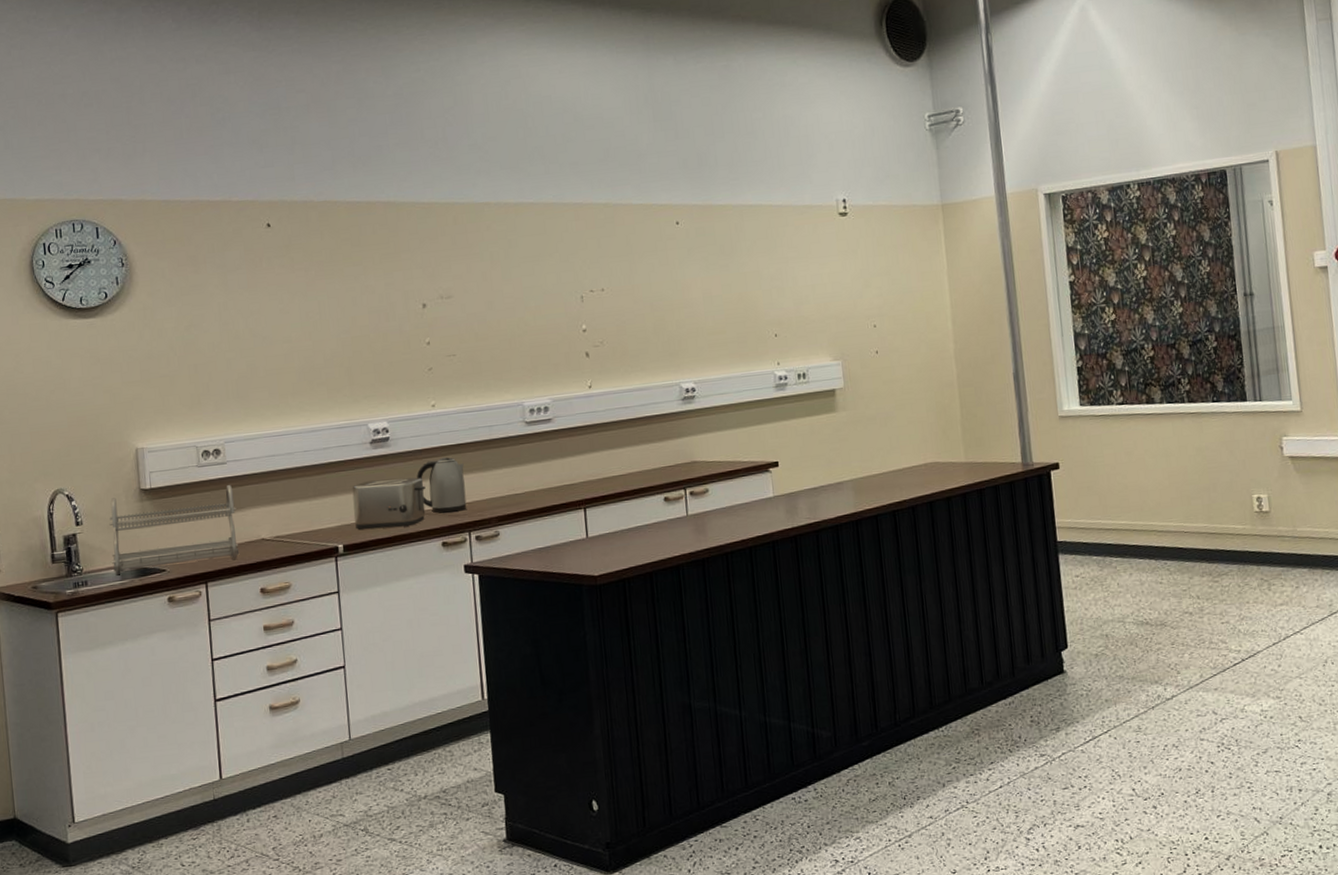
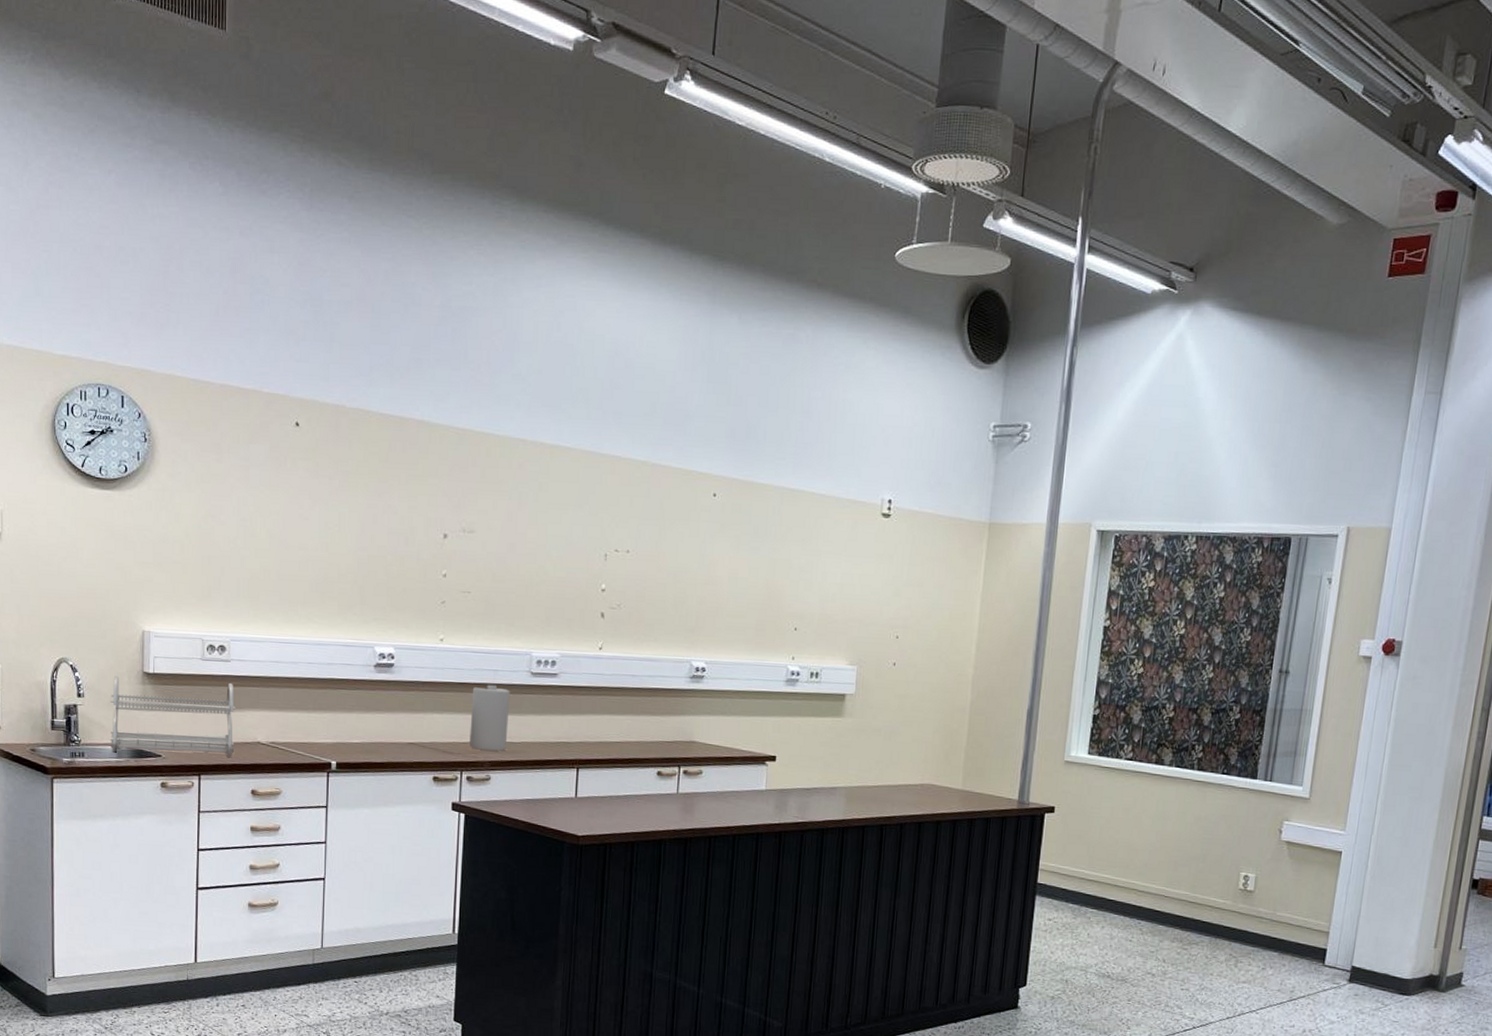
toaster: present [352,477,426,531] -> none [350,703,424,756]
kettle: present [417,457,467,514] -> none [417,694,464,749]
paper towel holder: none [470,440,511,508] -> present [469,684,510,751]

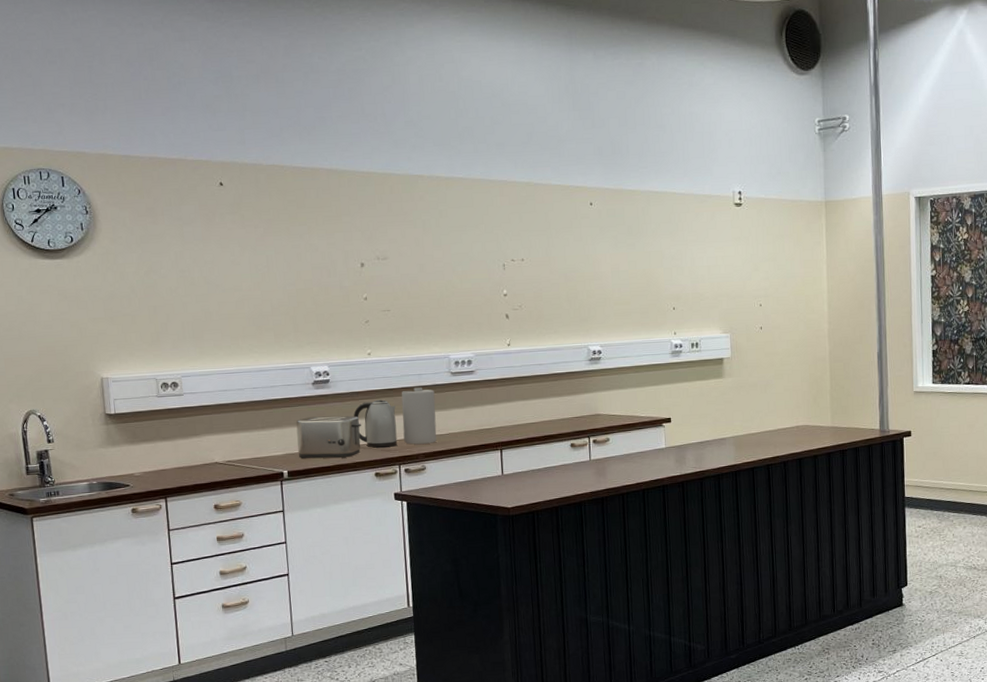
dish rack: present [109,676,236,758] -> none [78,414,196,488]
toaster: none [350,703,424,756] -> present [296,415,361,459]
kettle: none [417,694,464,749] -> present [354,400,398,448]

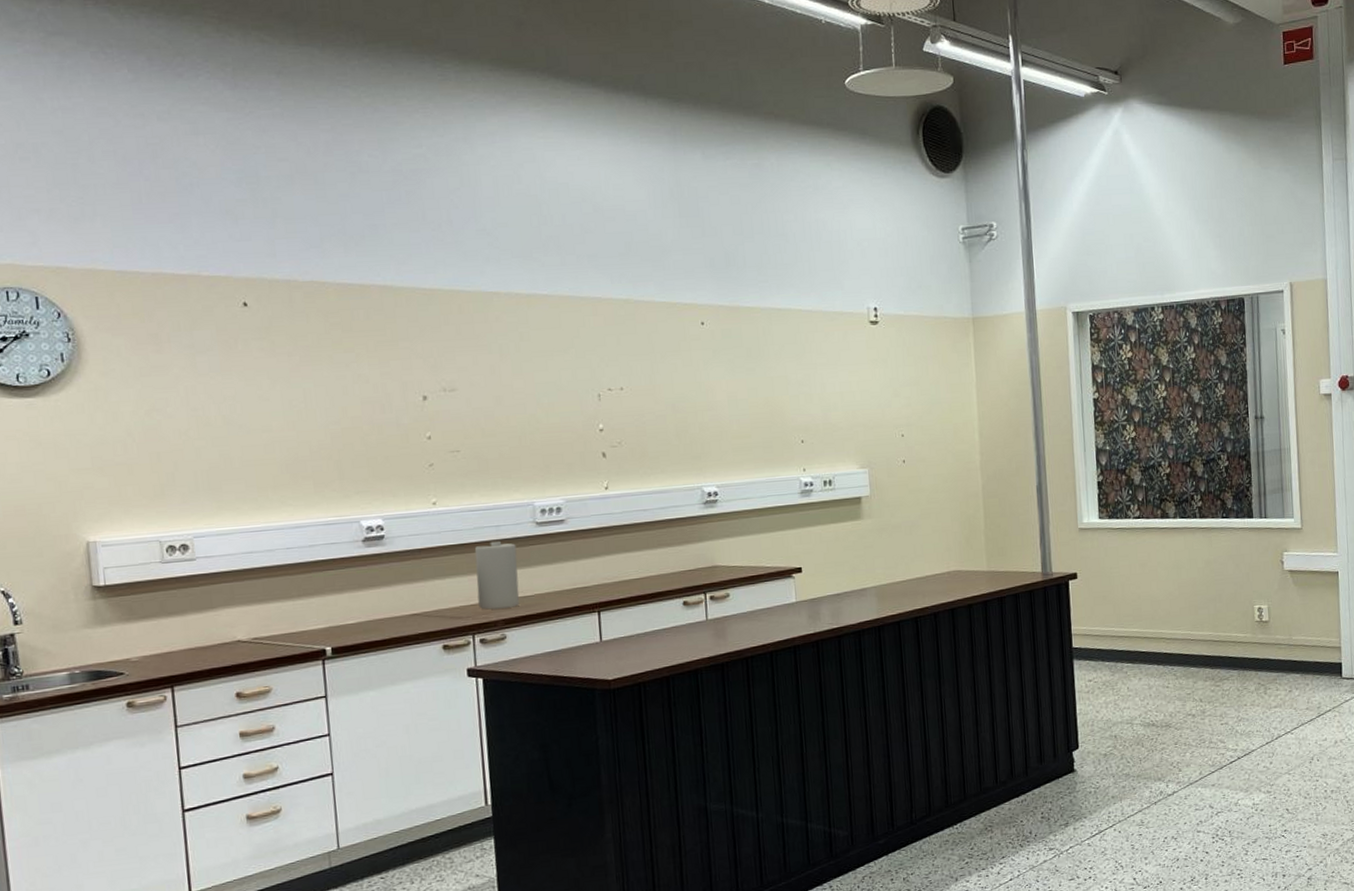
toaster: present [296,415,361,459] -> none [341,577,425,633]
kettle: present [354,400,398,448] -> none [415,557,471,616]

